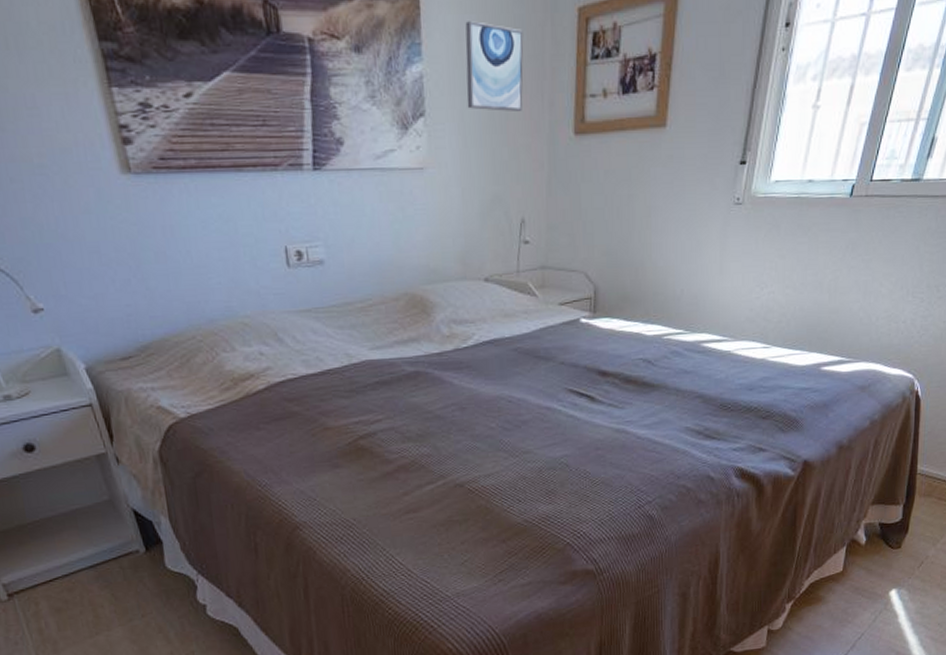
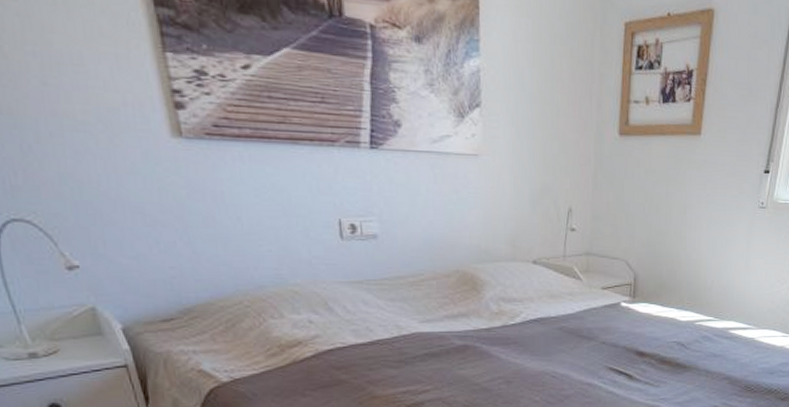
wall art: present [465,21,524,111] -> none [521,24,575,110]

